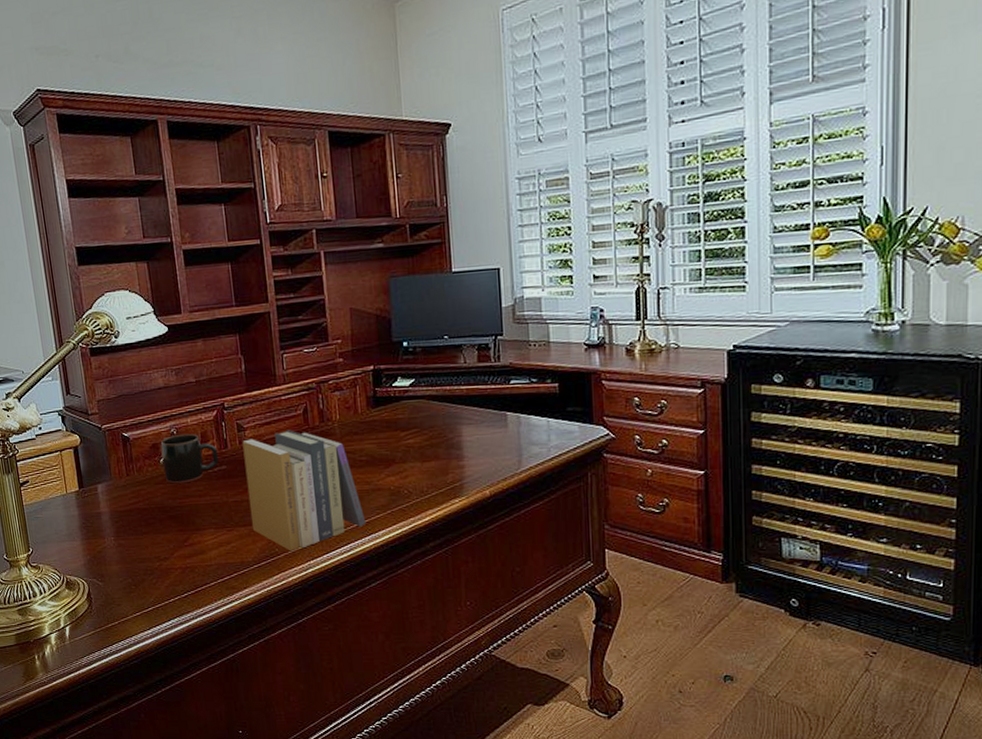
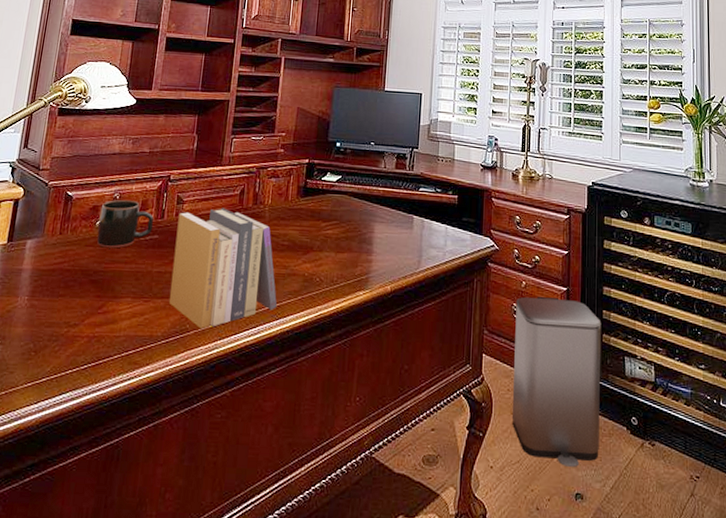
pedal bin: none [641,483,752,651] -> present [511,297,601,467]

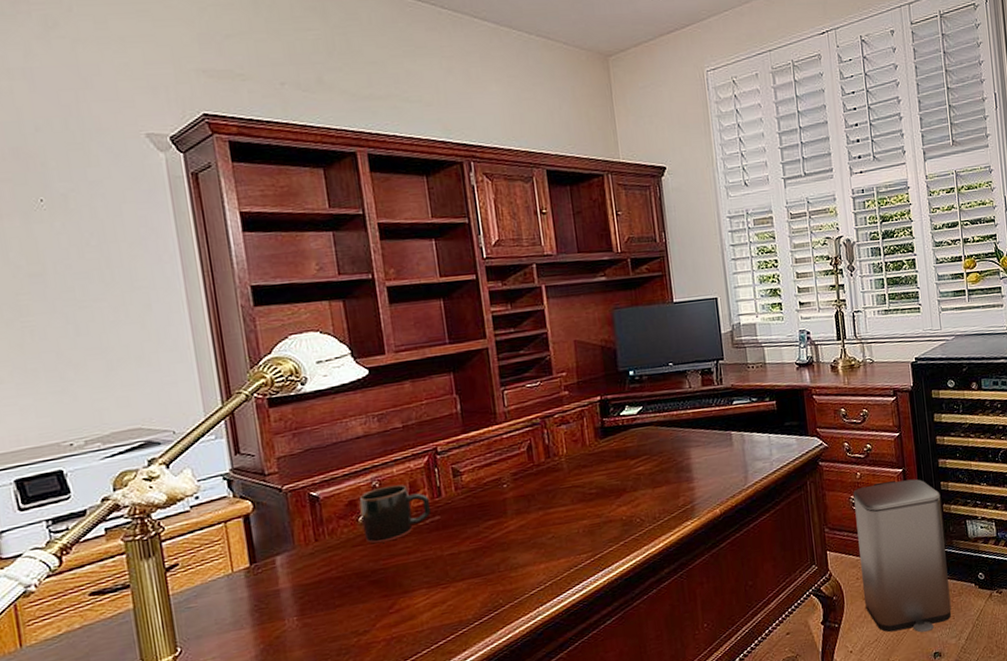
books: present [168,208,278,329] -> none [458,469,599,601]

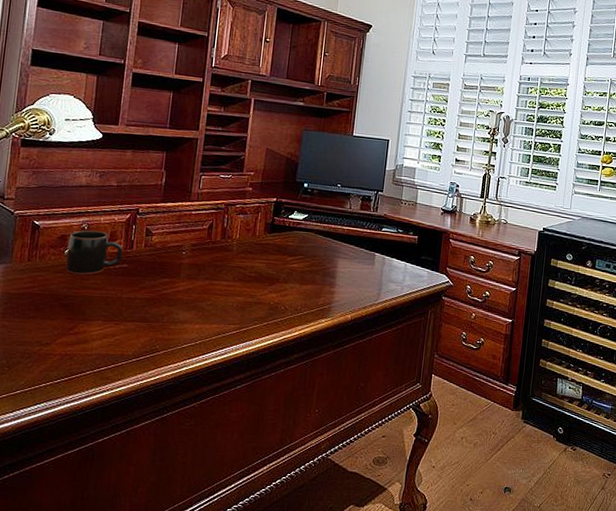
pedal bin: present [853,479,951,633] -> none [454,327,540,467]

